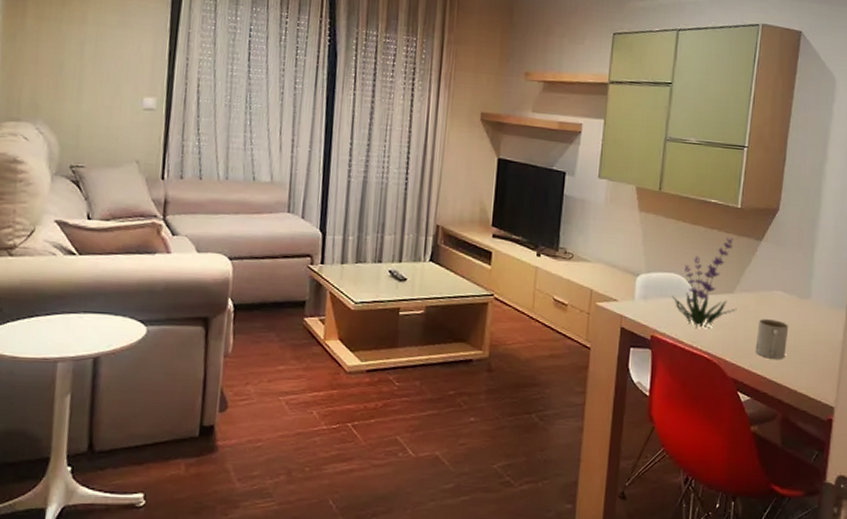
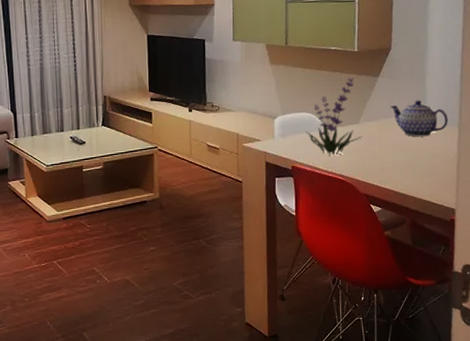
mug: present [755,319,789,359] -> none [382,141,410,175]
teapot: none [771,273,836,318] -> present [390,100,449,137]

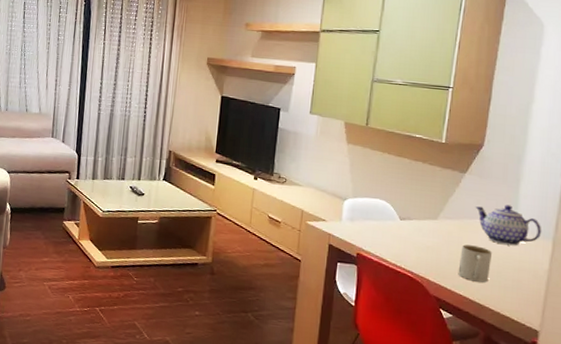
plant: present [306,77,363,155] -> none [377,169,440,250]
mug: none [382,141,410,175] -> present [458,244,493,283]

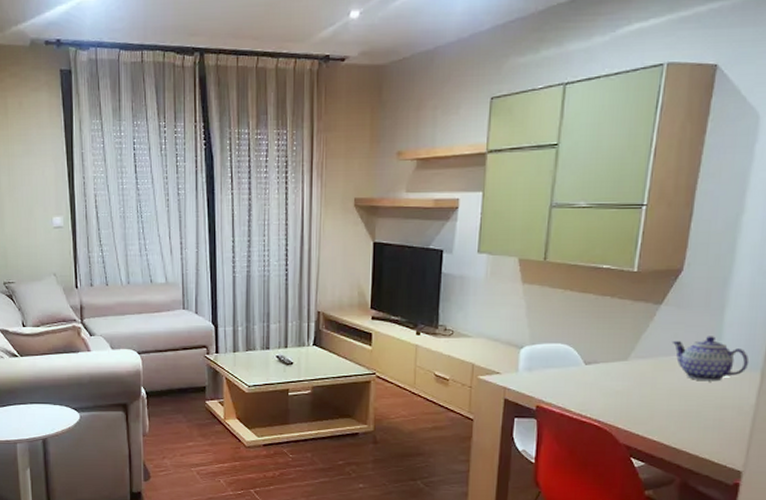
mug: present [458,244,493,283] -> none [651,385,691,425]

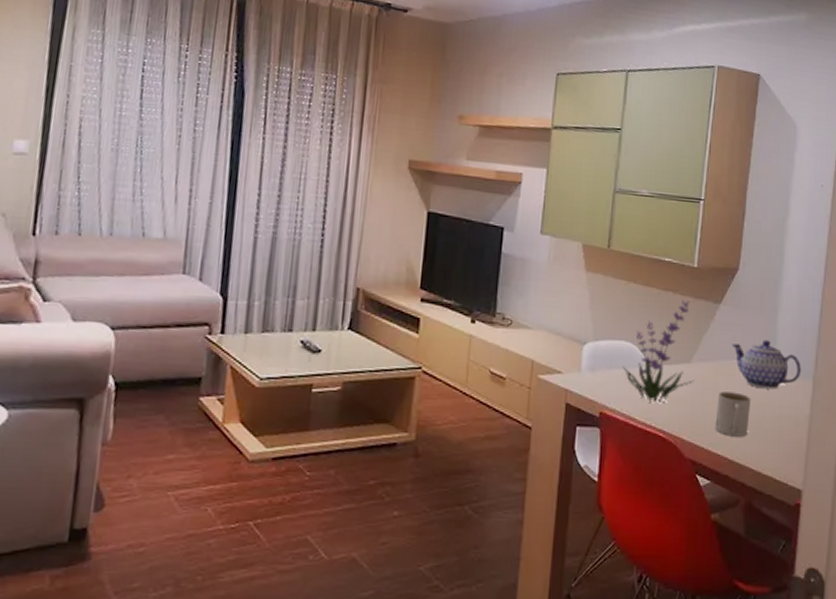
plant: none [558,304,631,396] -> present [622,300,694,403]
mug: none [651,385,691,425] -> present [715,391,752,437]

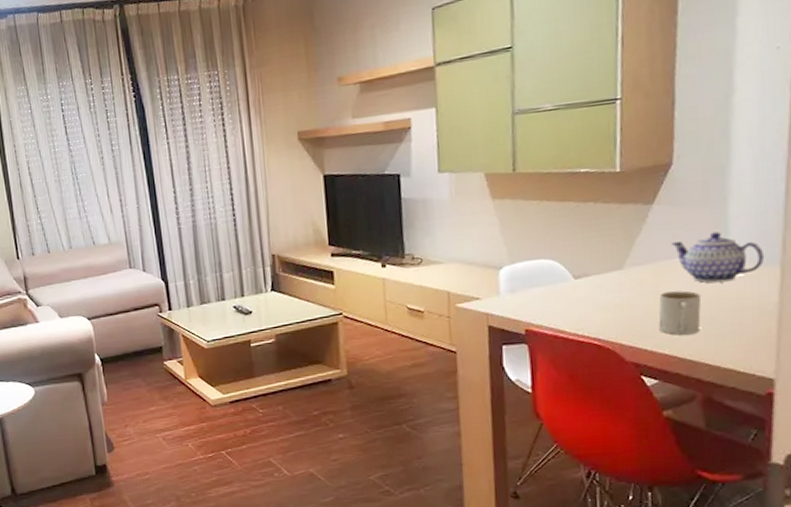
plant: present [622,300,694,403] -> none [544,207,629,313]

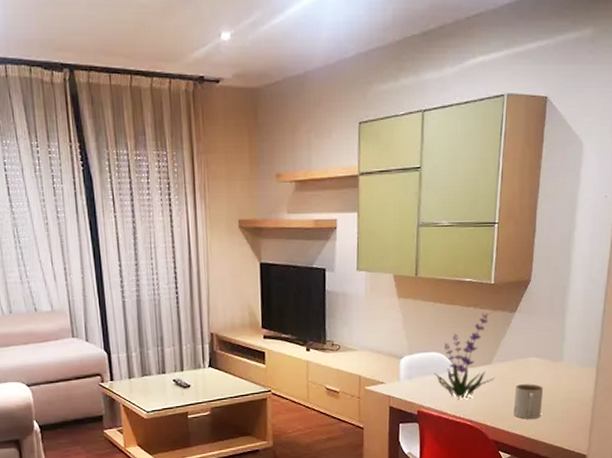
plant: none [544,207,629,313] -> present [434,313,495,399]
teapot: present [671,232,765,283] -> none [526,338,587,379]

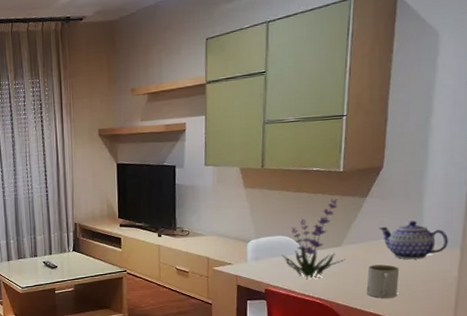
teapot: none [526,338,587,379] -> present [379,221,449,260]

